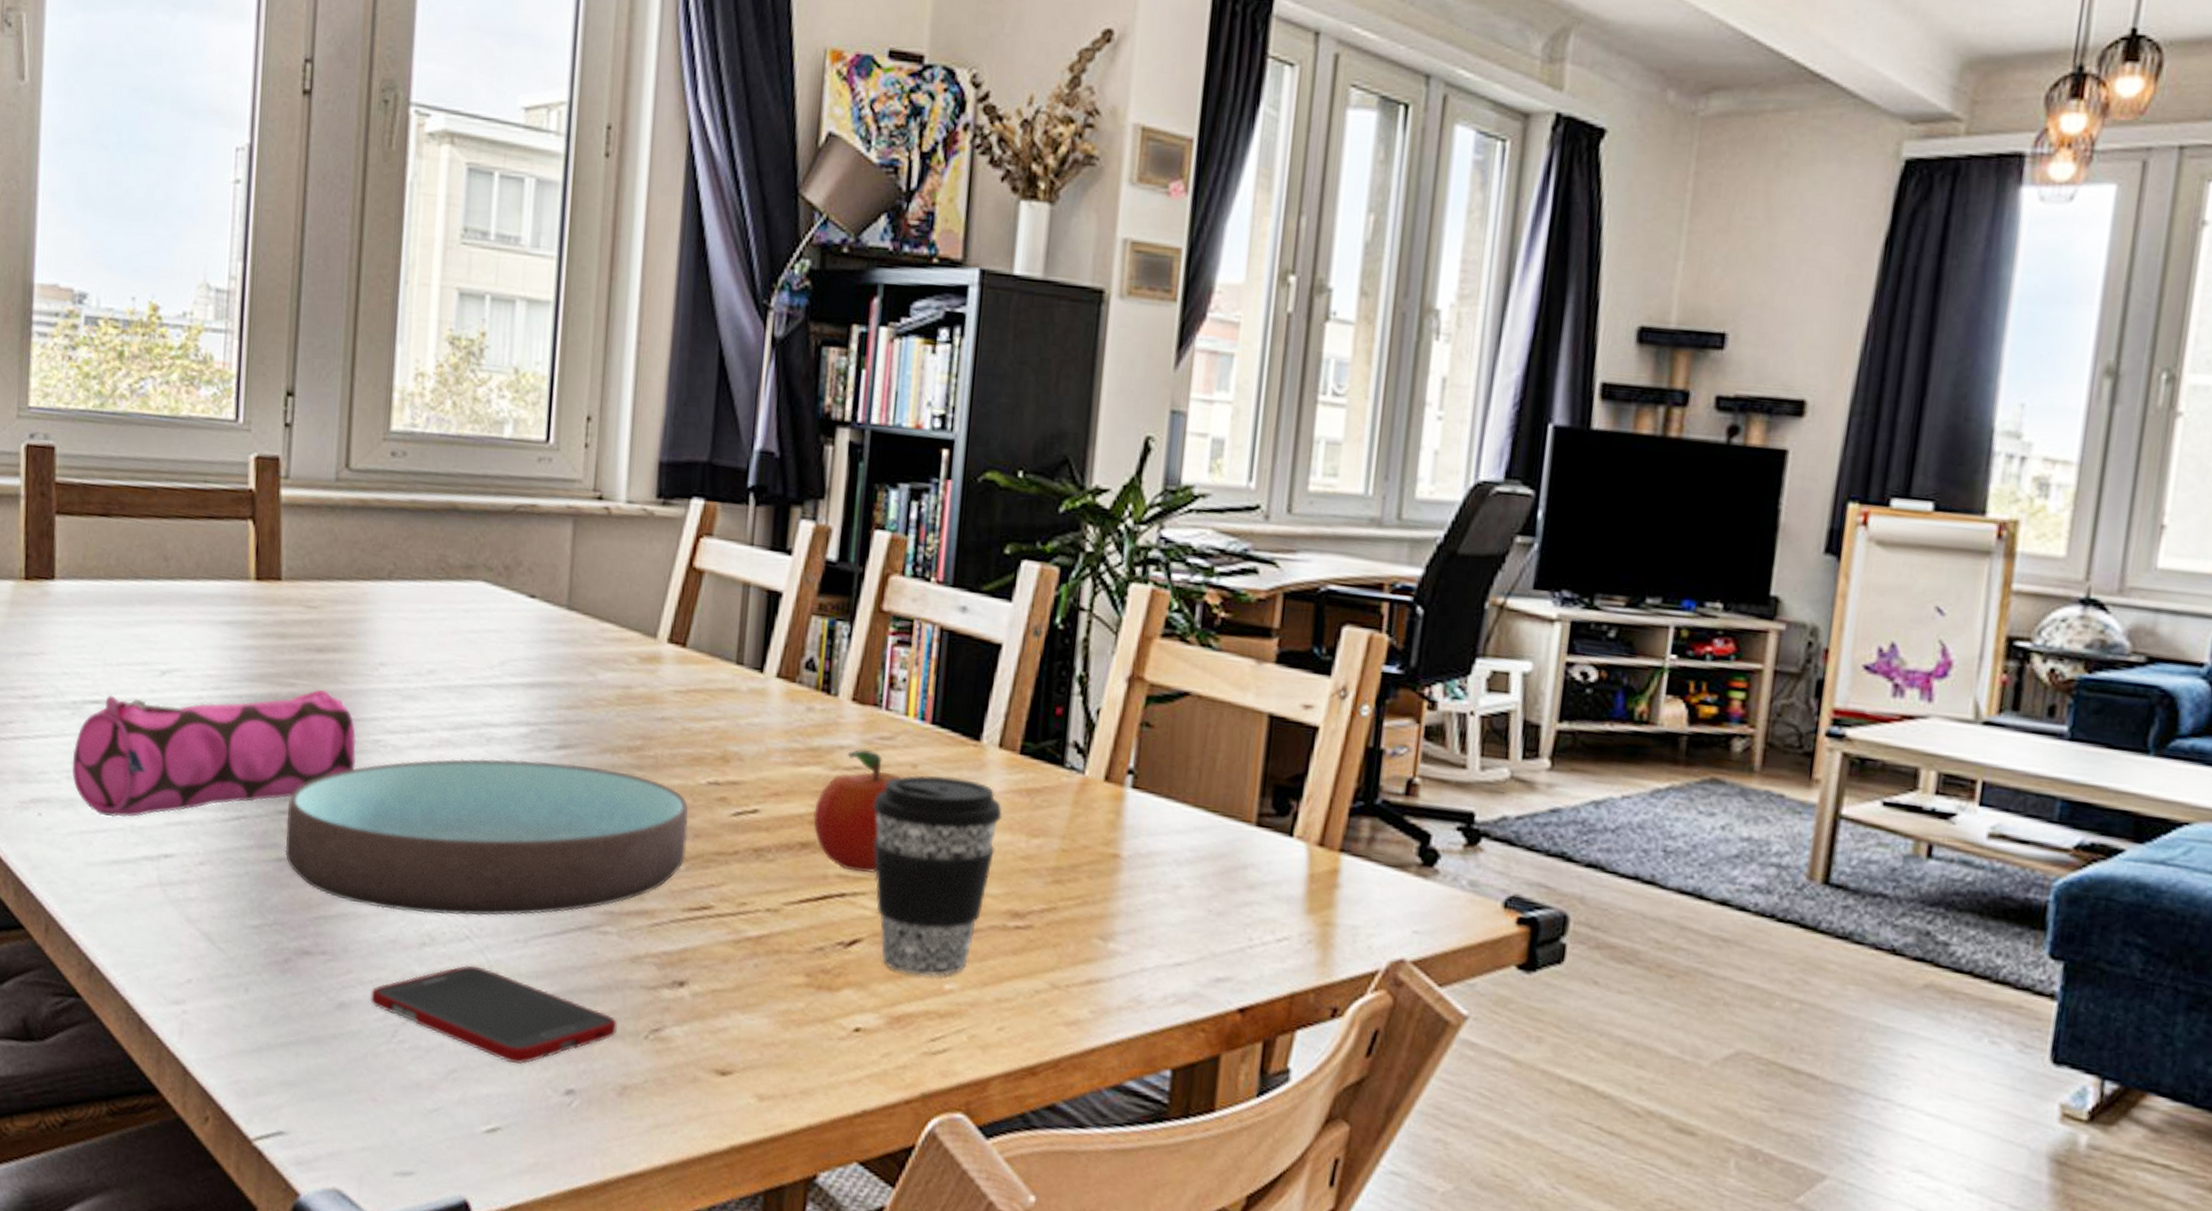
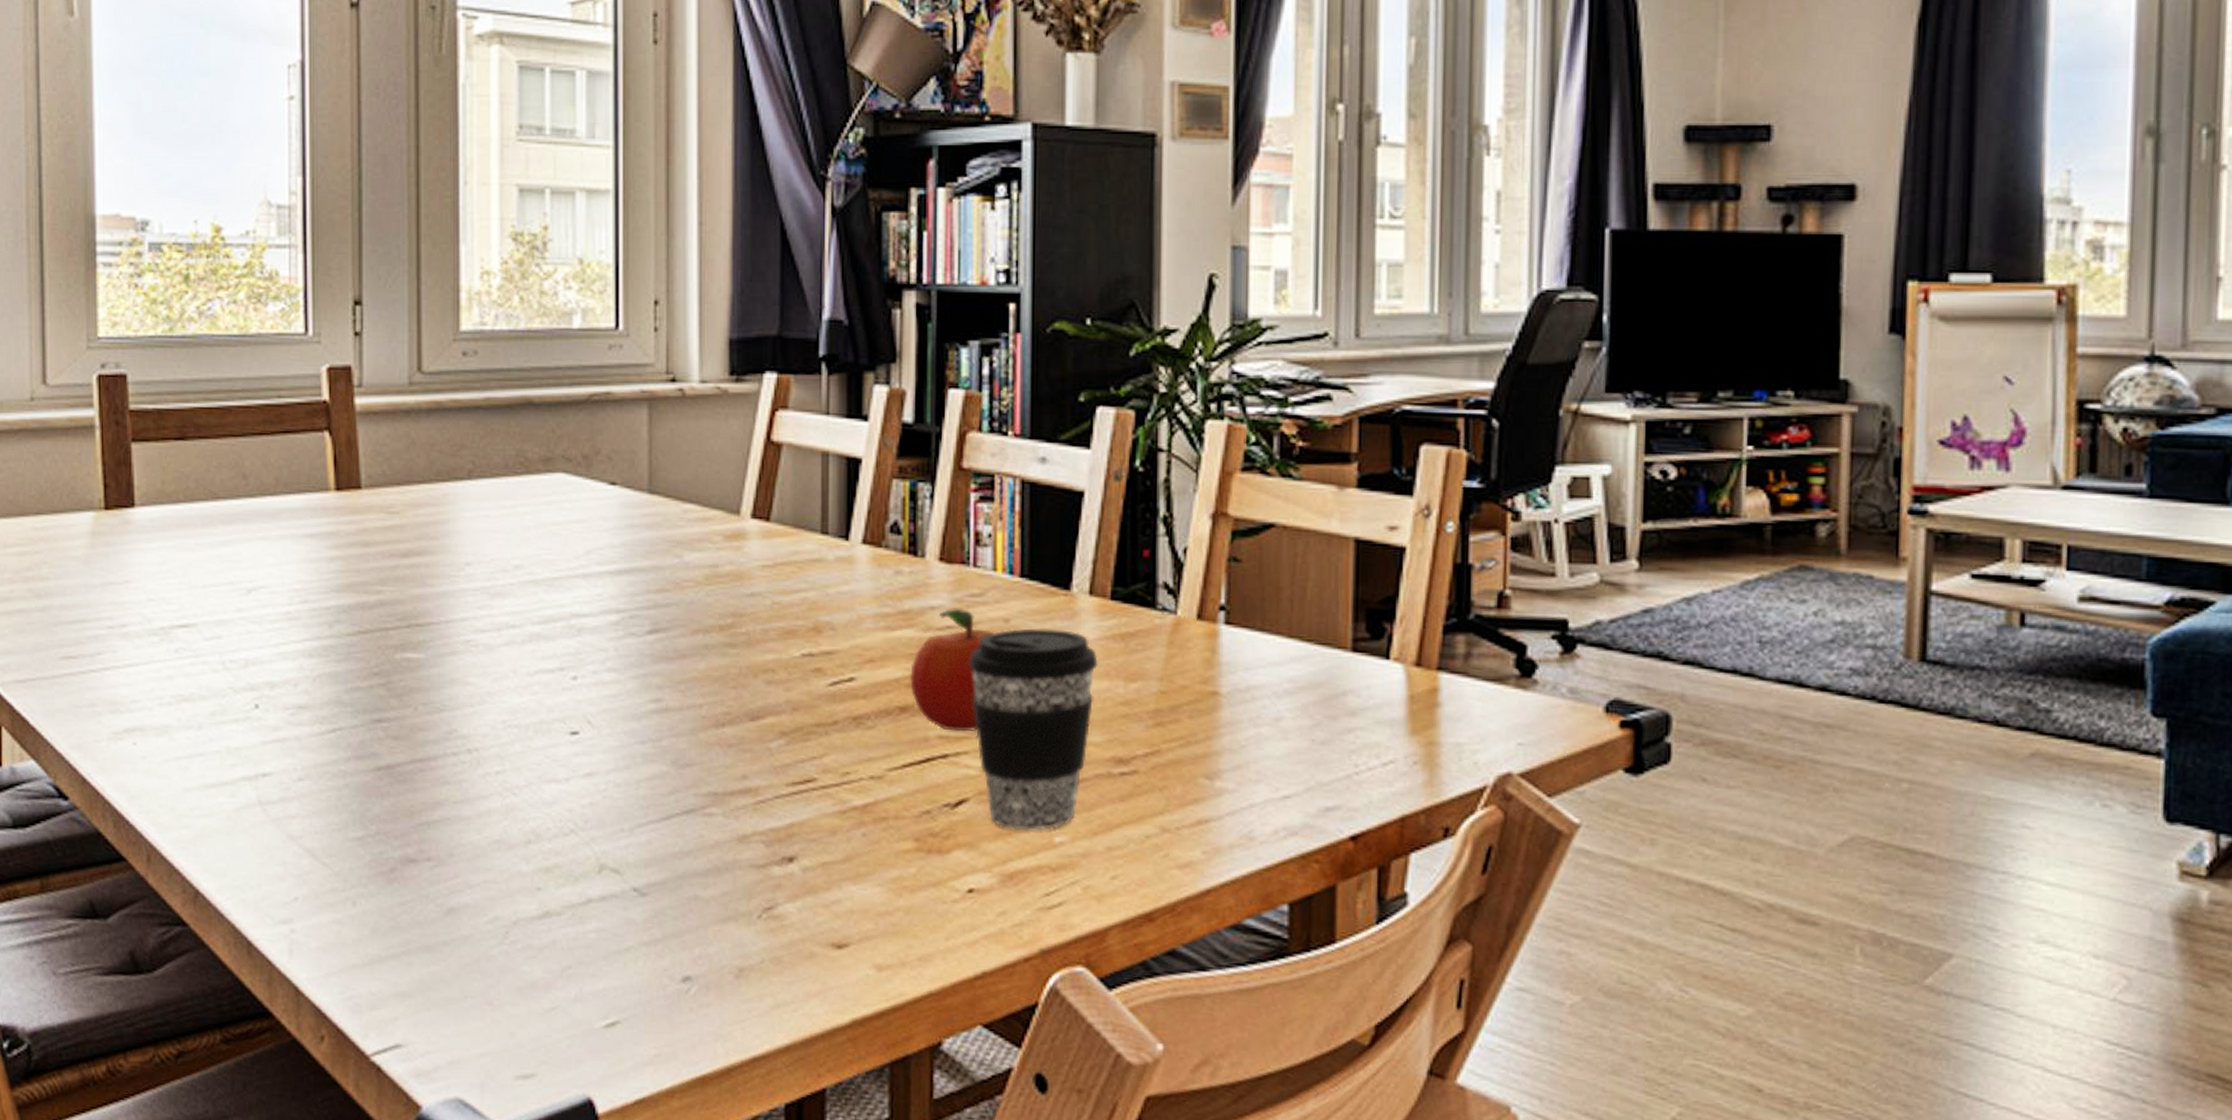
pencil case: present [71,688,357,818] -> none [163,594,449,741]
bowl: present [285,758,689,916] -> none [383,647,785,811]
cell phone: present [370,964,617,1064] -> none [479,859,729,955]

